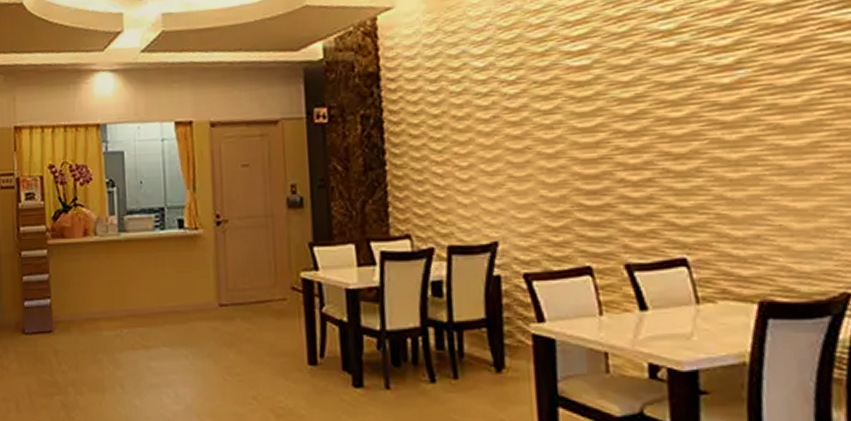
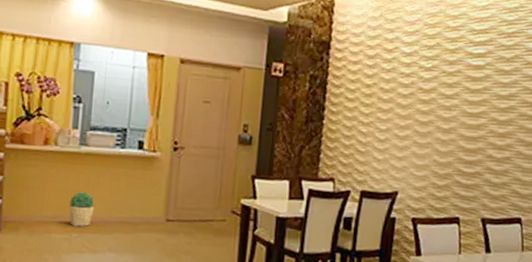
potted plant: none [116,283,142,321] -> present [69,192,95,227]

